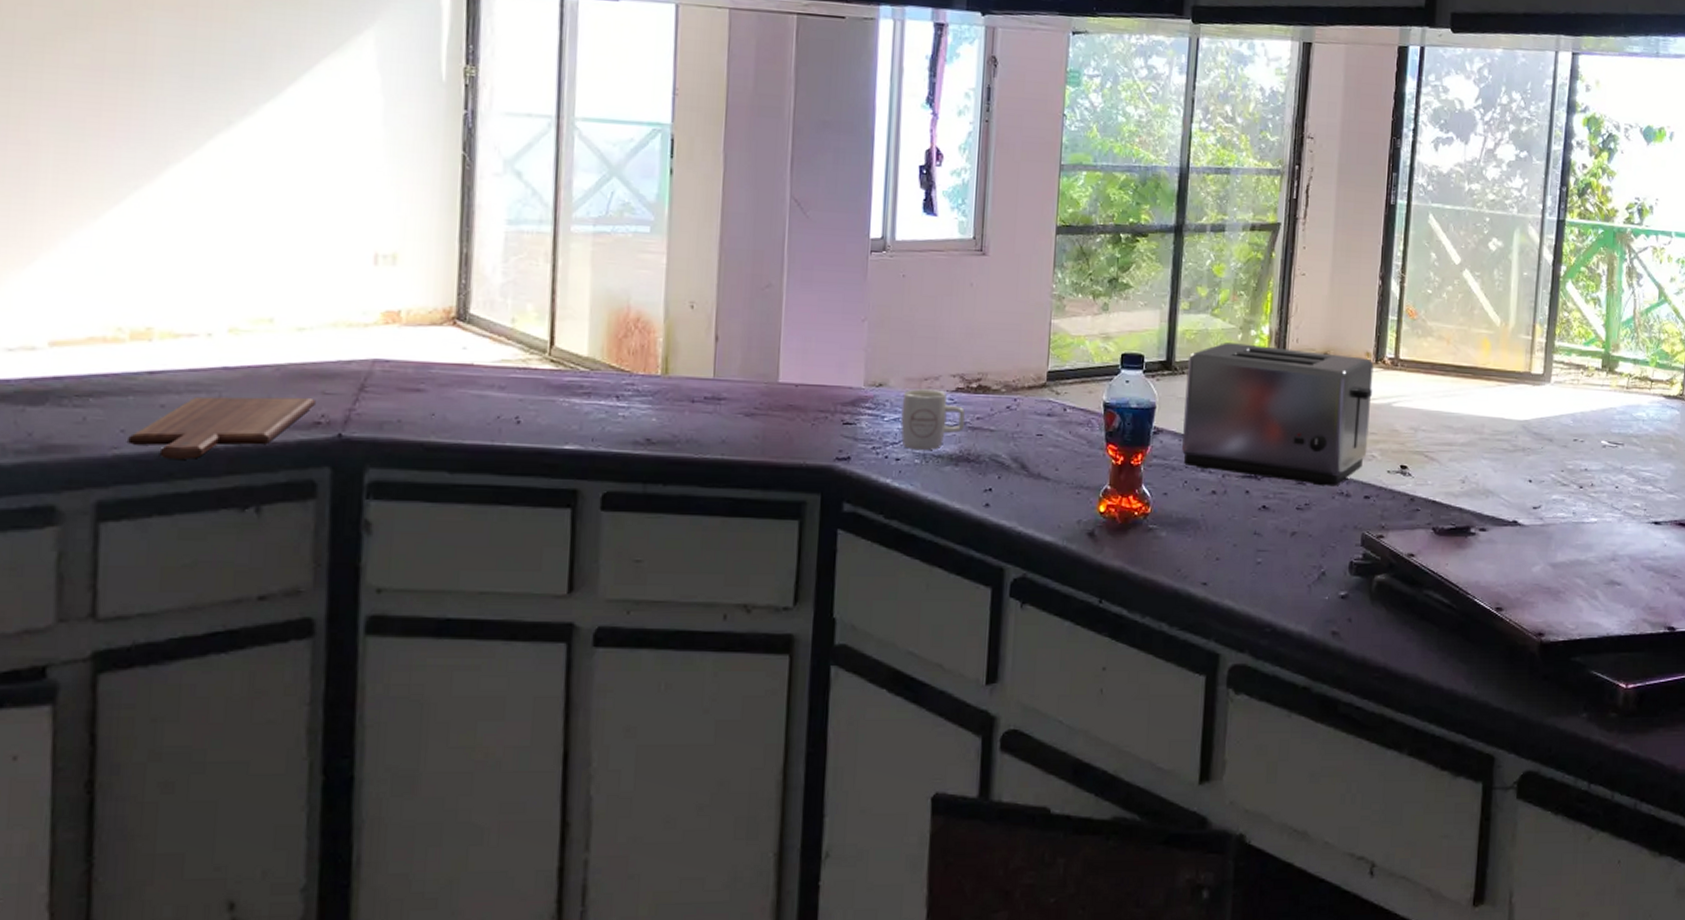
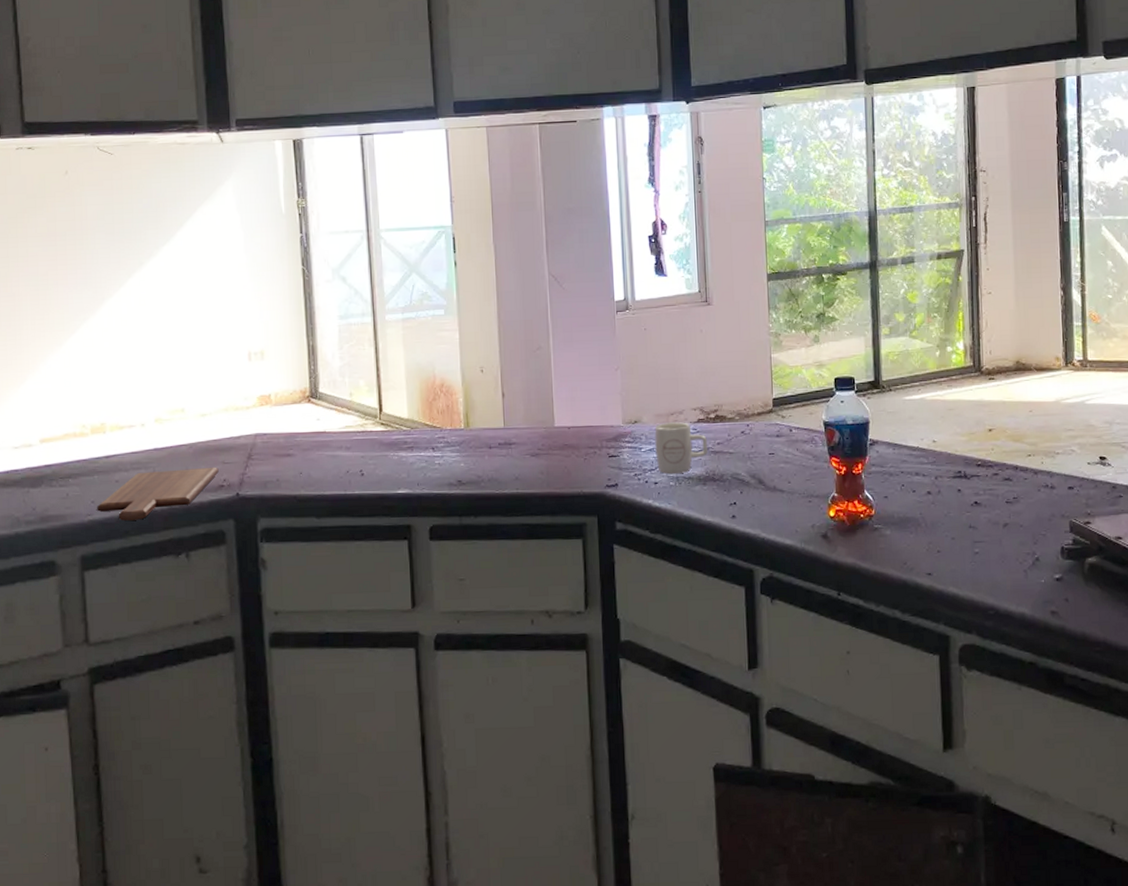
toaster: present [1182,343,1374,487] -> none [893,359,1067,481]

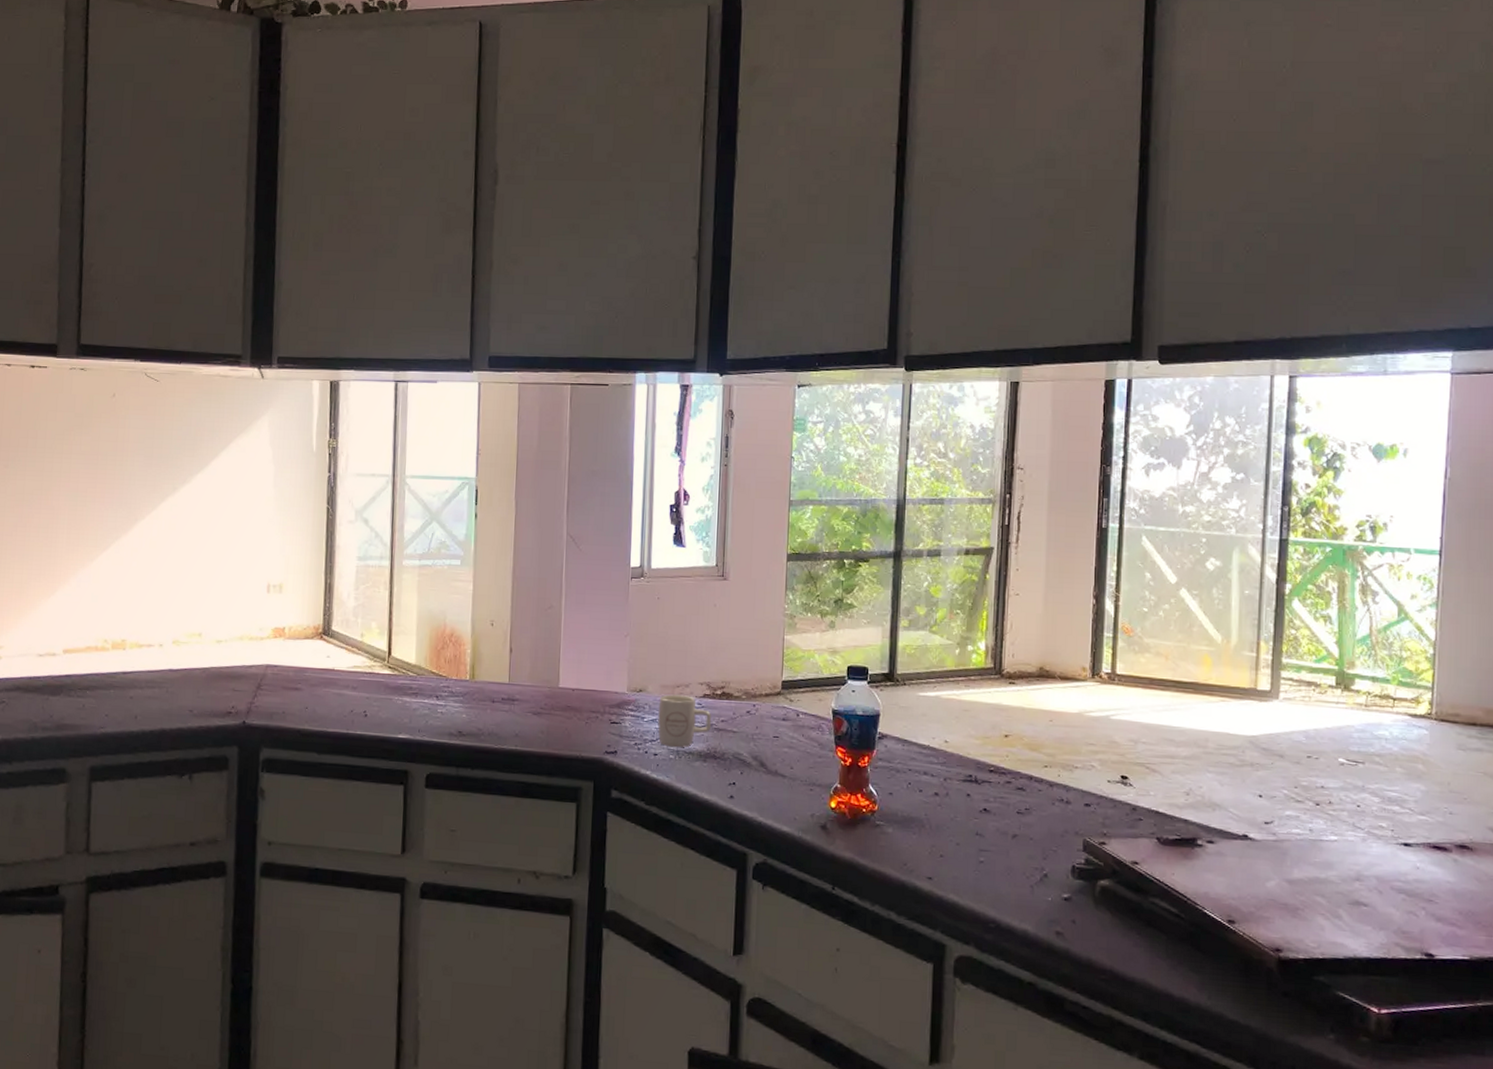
cutting board: present [97,467,219,521] -> none [110,691,228,738]

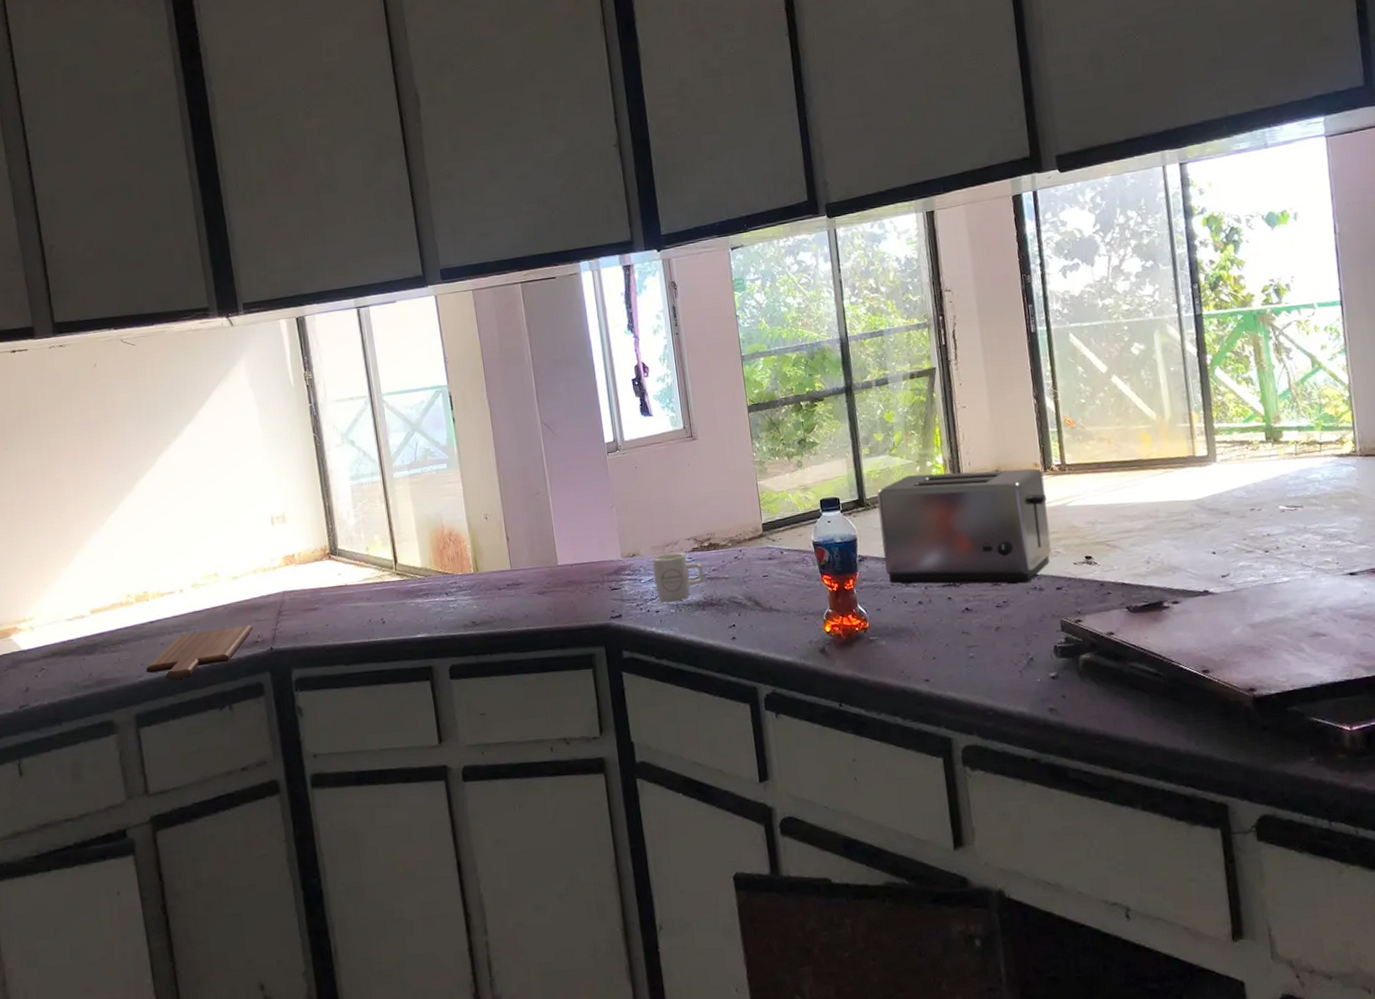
cutting board: none [110,691,228,738] -> present [146,624,253,680]
toaster: none [905,657,1090,794] -> present [876,468,1052,585]

